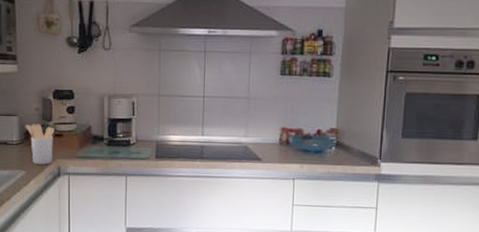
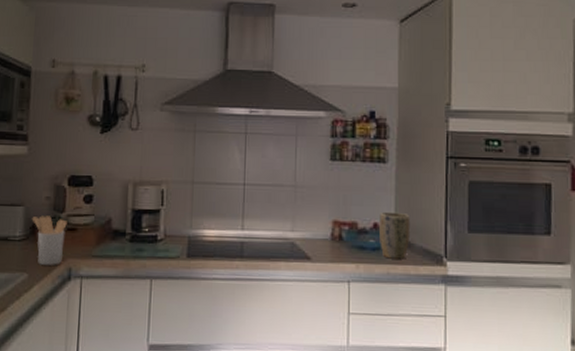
plant pot: none [322,120,351,161] -> present [380,211,411,259]

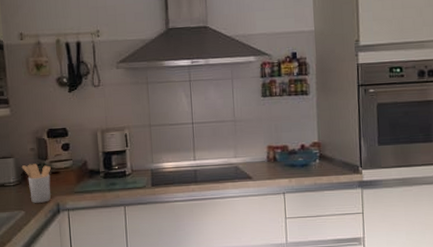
plant pot: present [380,211,411,259] -> none [305,134,332,172]

